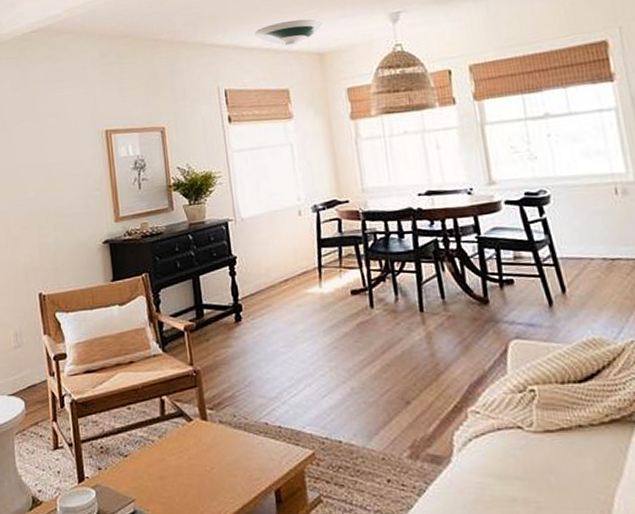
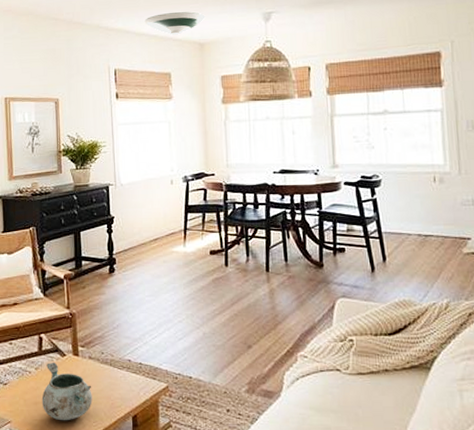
decorative bowl: none [168,429,227,498] -> present [41,363,93,421]

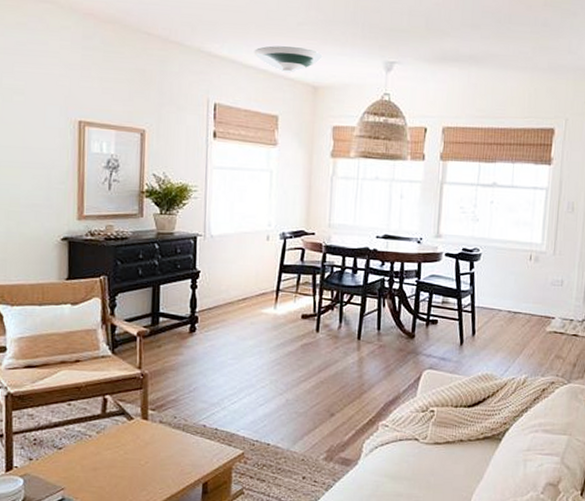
decorative bowl: present [41,363,93,421] -> none [102,426,161,488]

